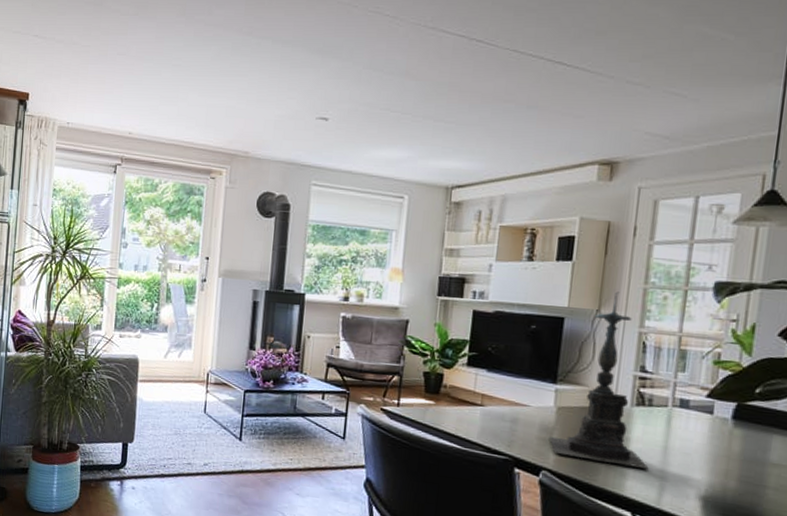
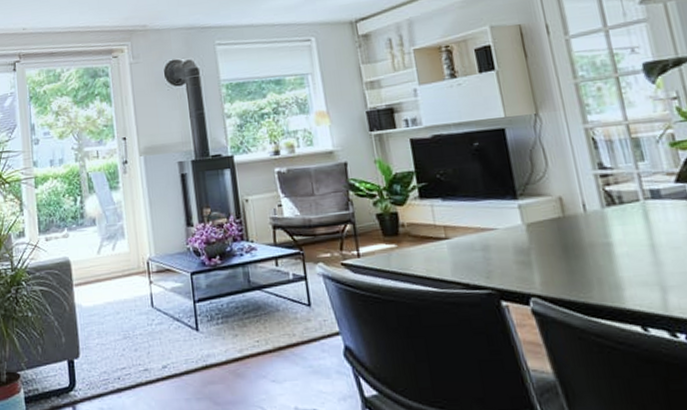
candle holder: present [549,292,649,469] -> none [527,92,643,276]

